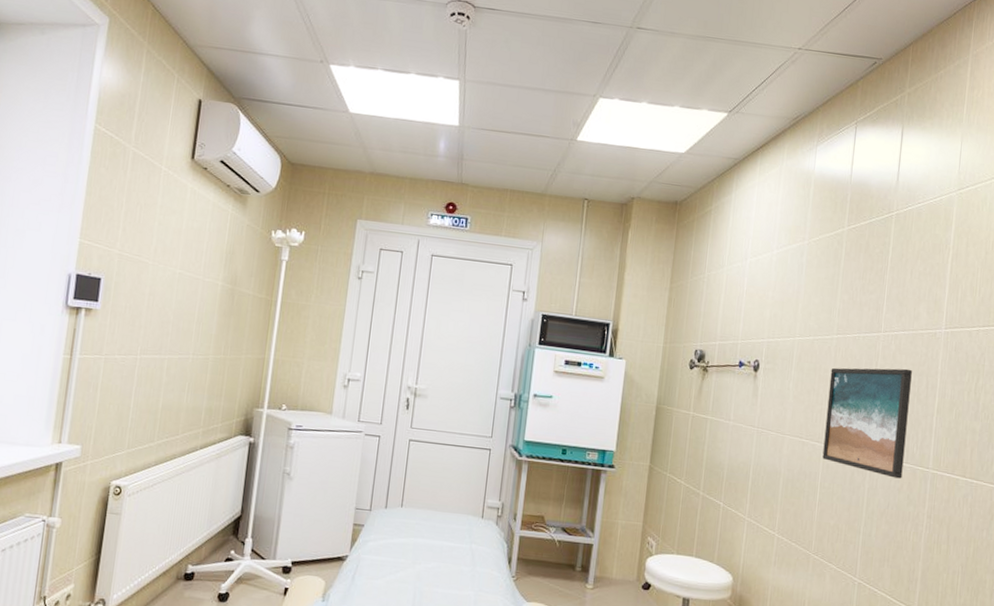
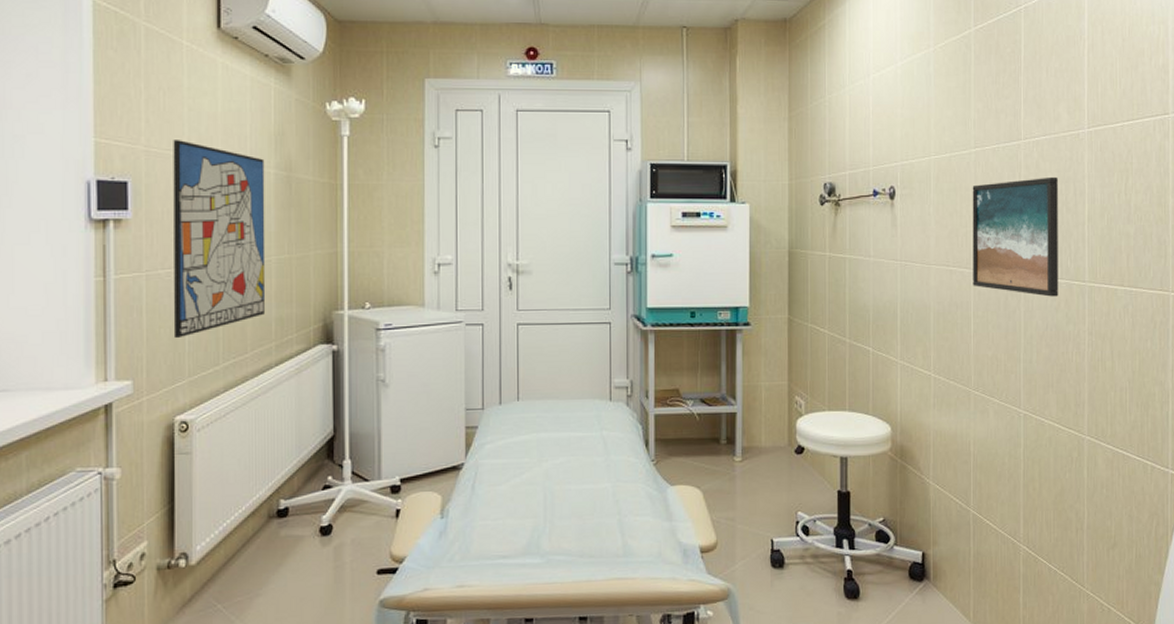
wall art: none [120,248,215,415] -> present [173,140,266,339]

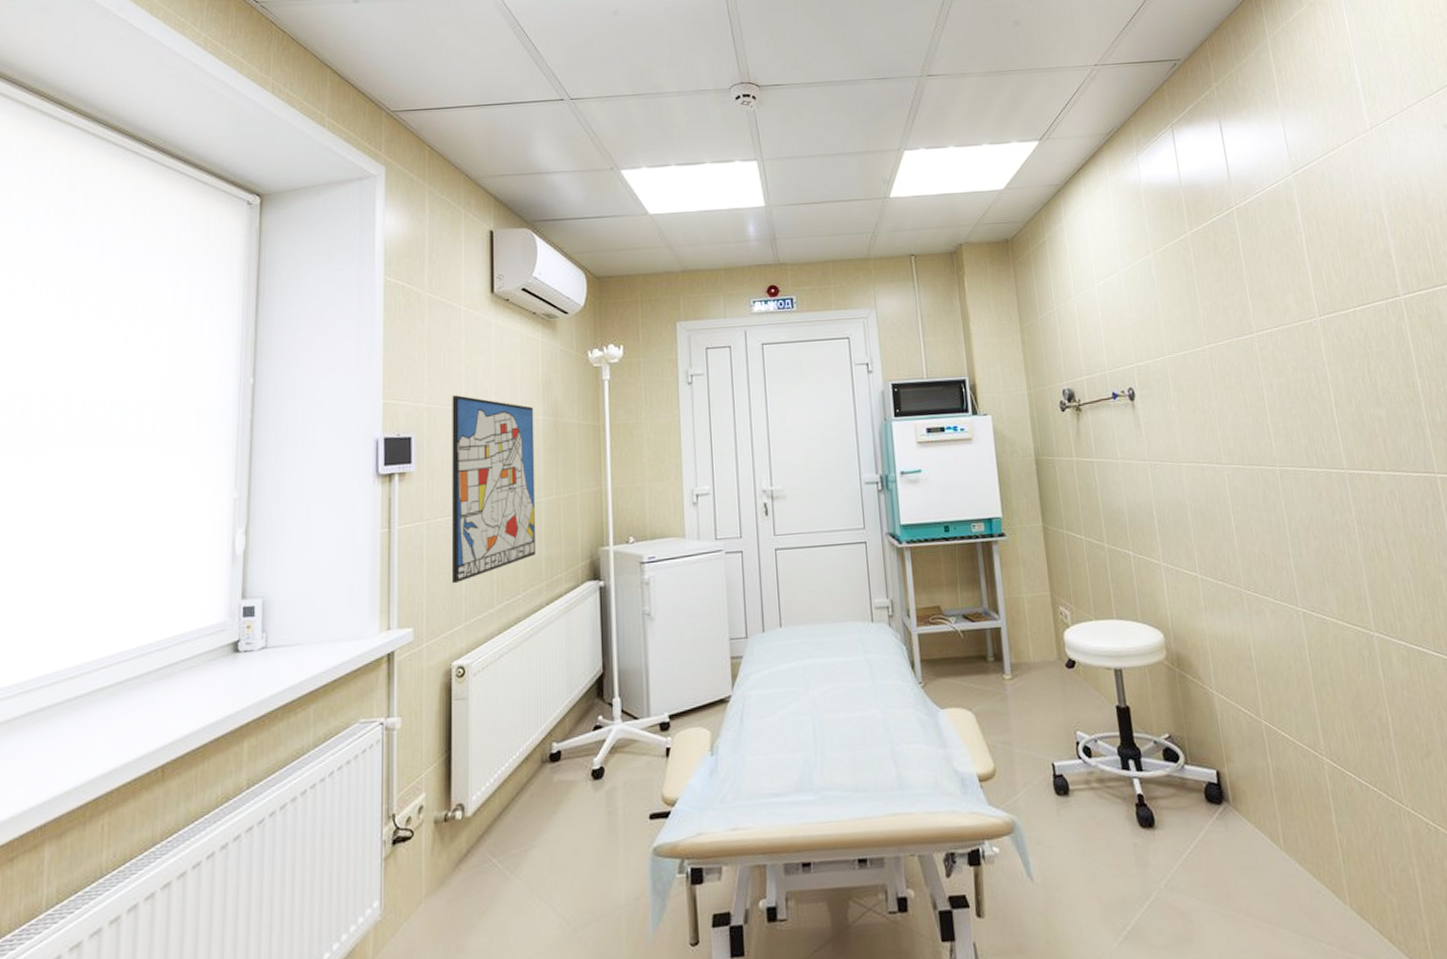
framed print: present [972,176,1058,297] -> none [1211,366,1318,487]

